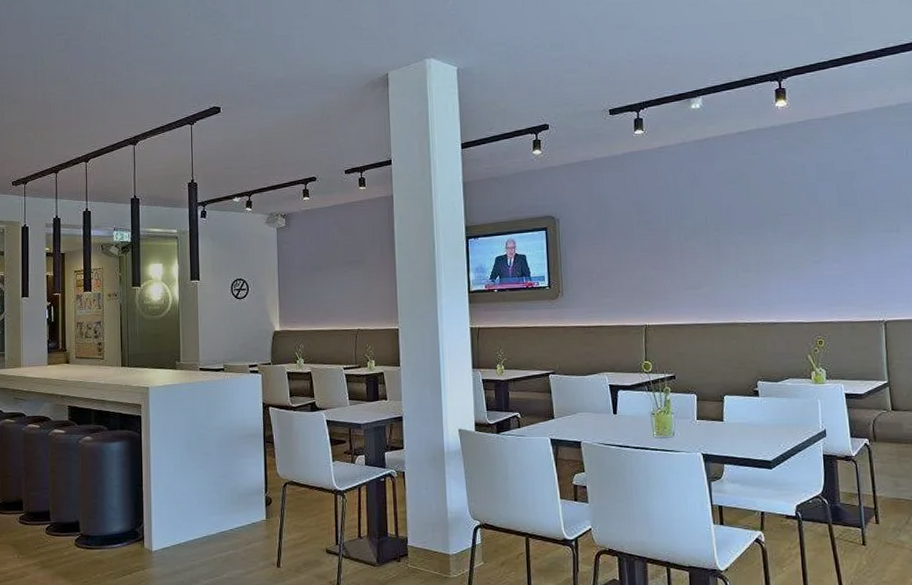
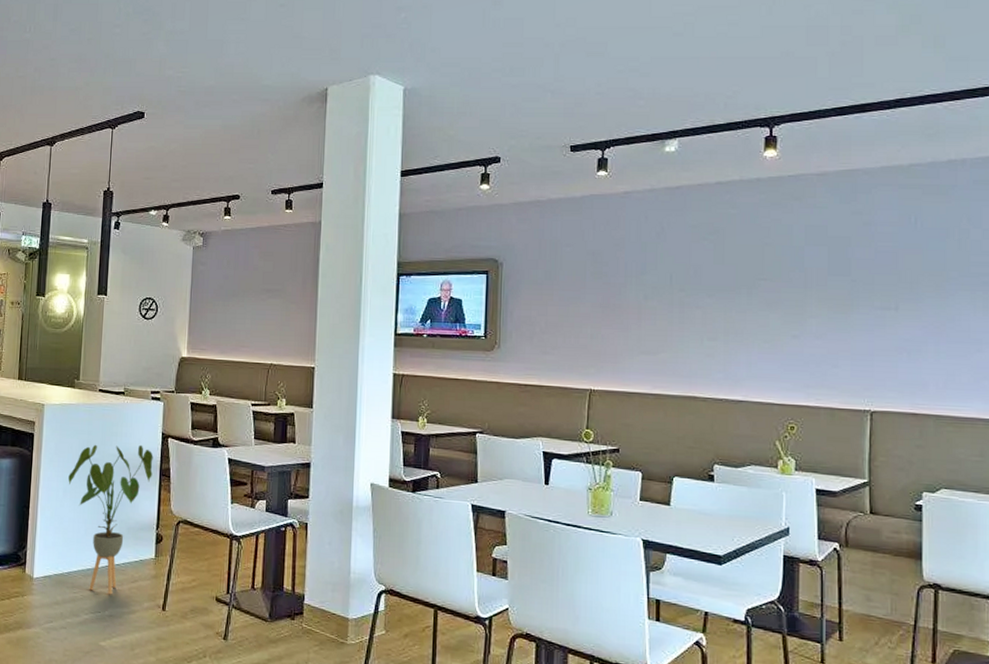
house plant: none [178,416,257,559] -> present [68,444,153,595]

